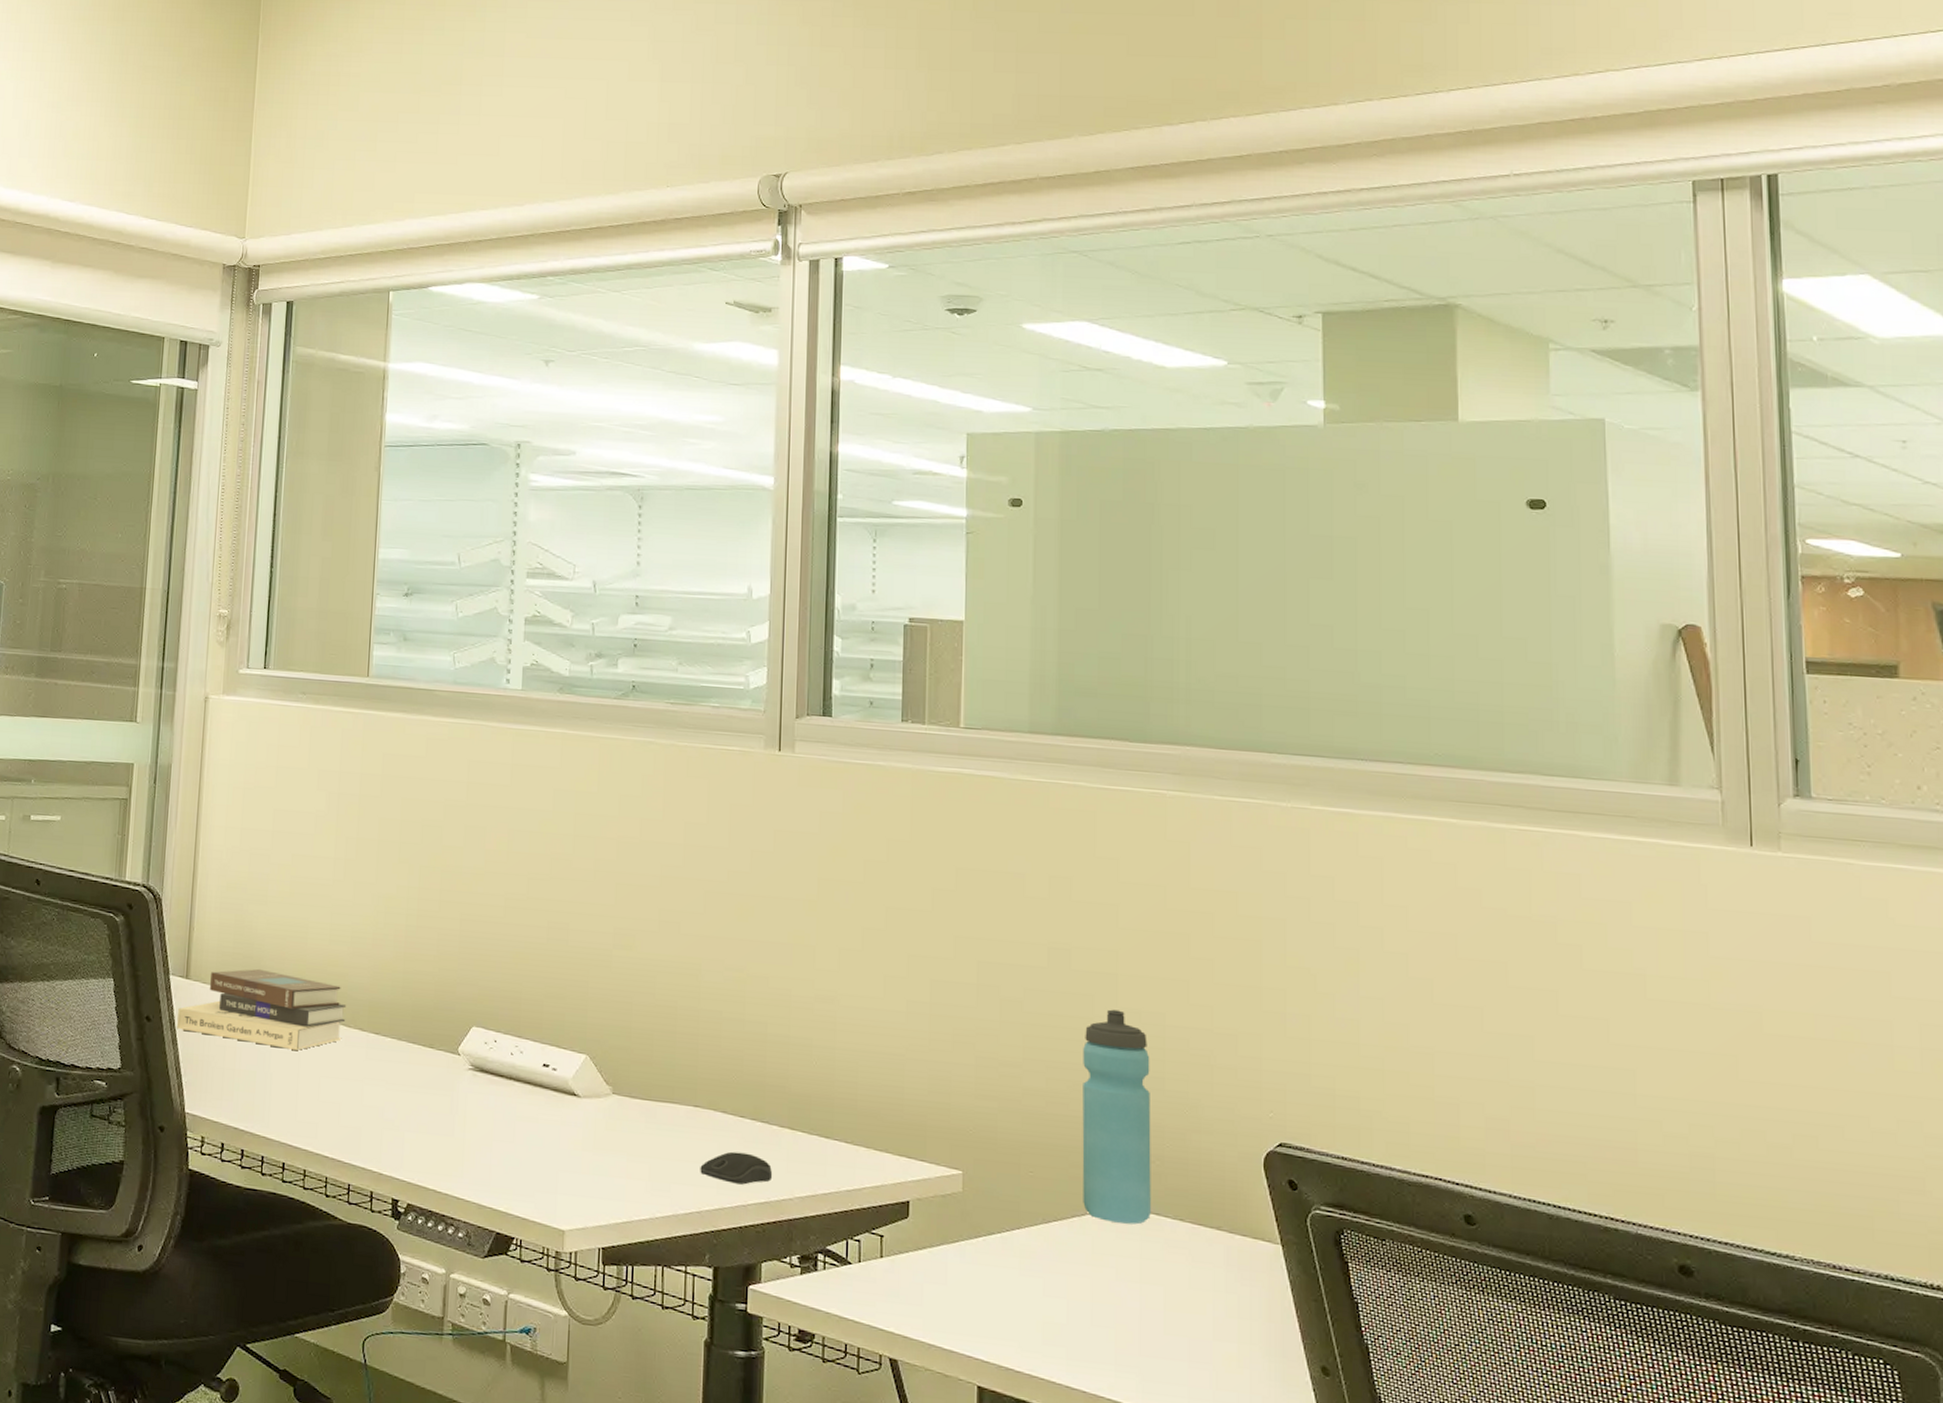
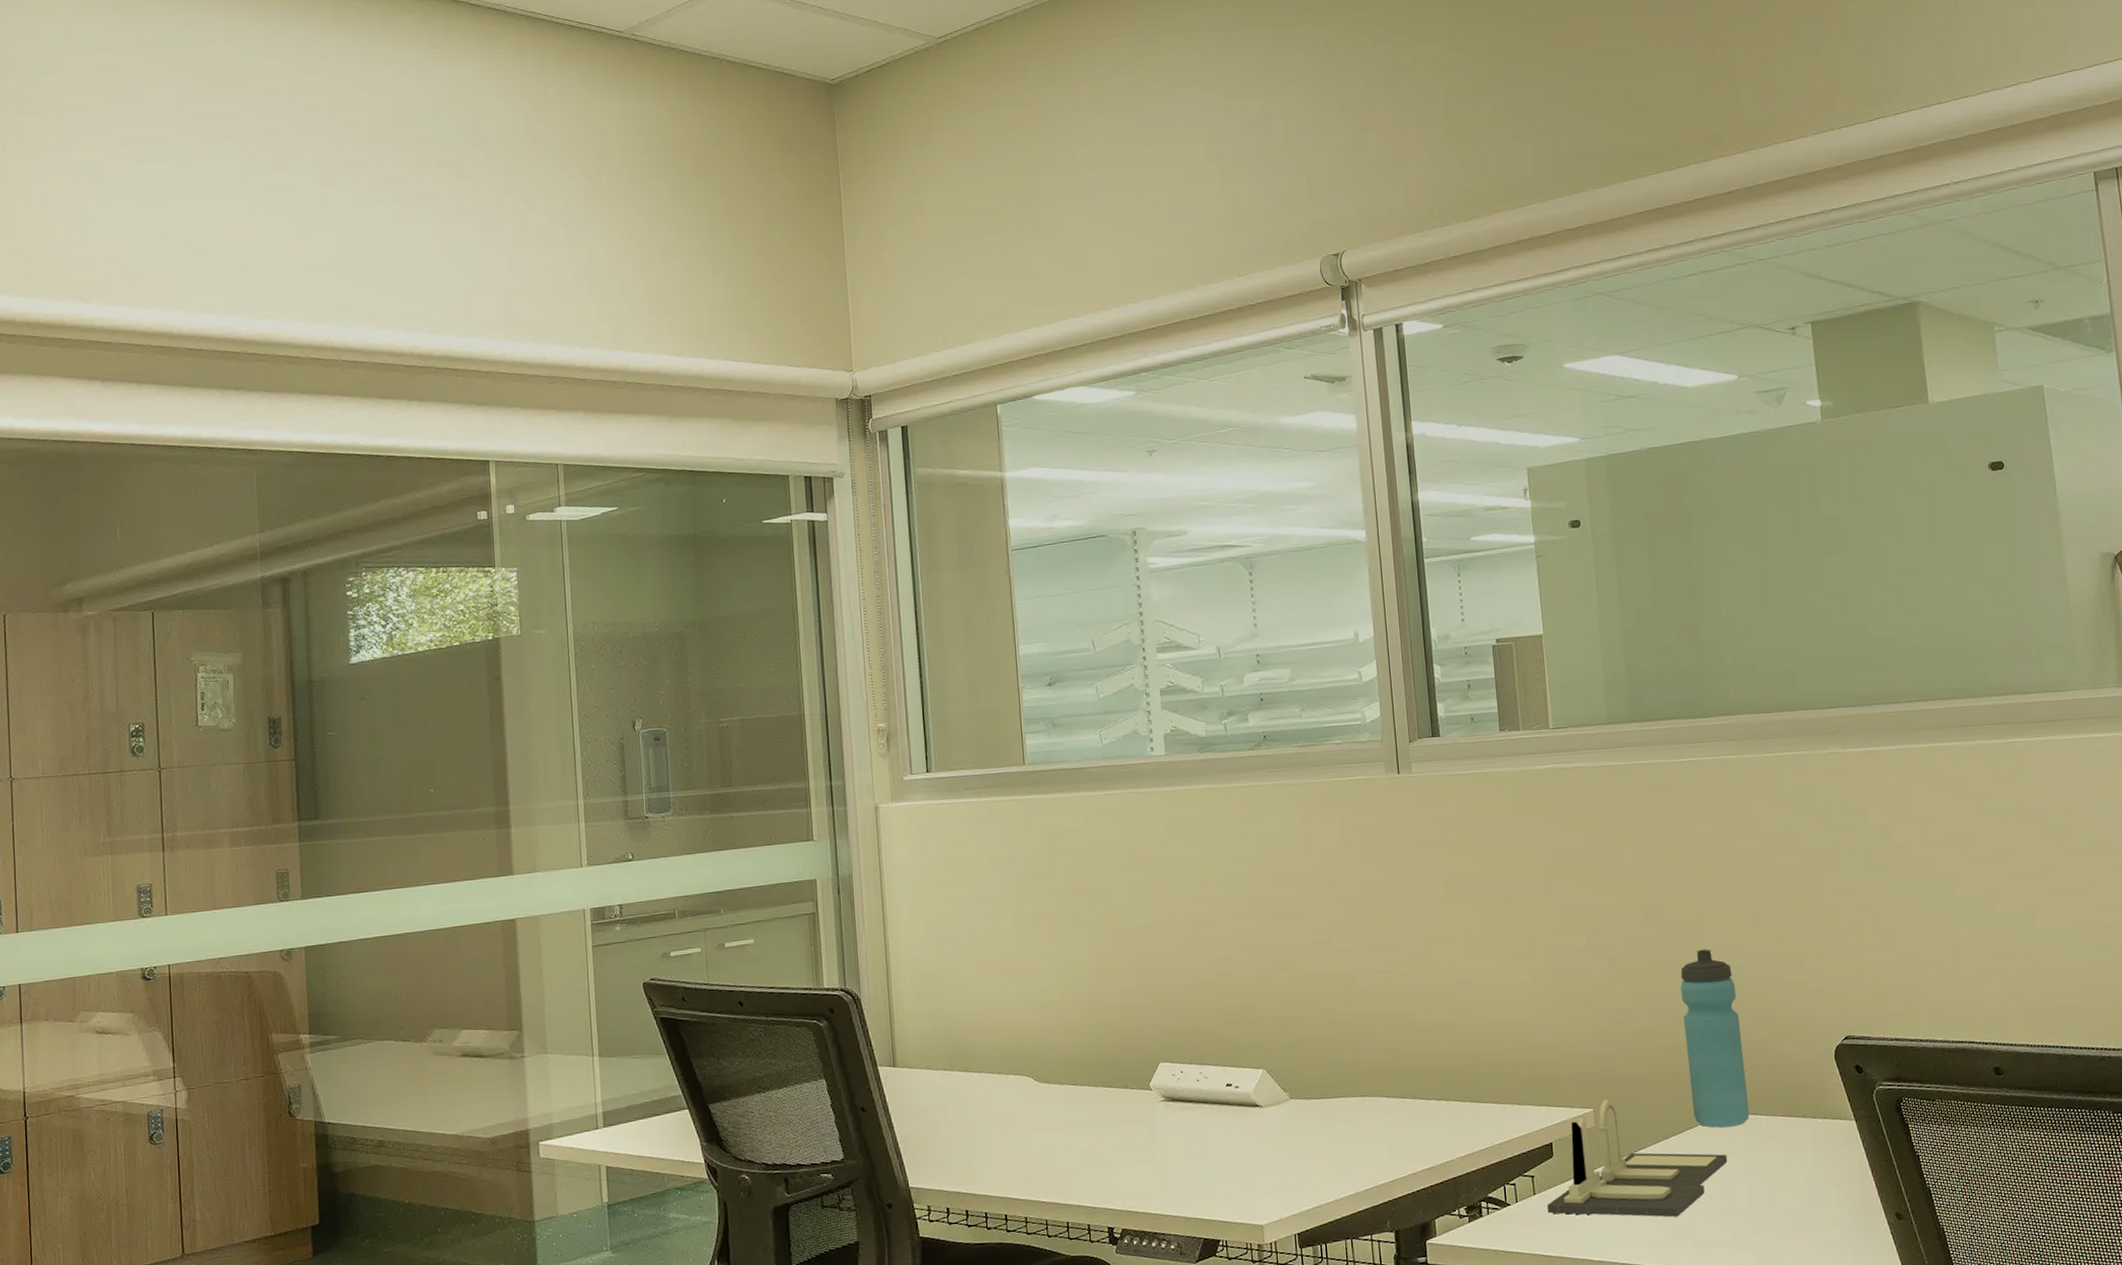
books: present [177,968,347,1050] -> none [890,1046,1045,1114]
computer mouse: present [700,1151,773,1185] -> none [1373,1128,1436,1157]
desk organizer: none [894,1163,1119,1317] -> present [1546,1099,1728,1218]

